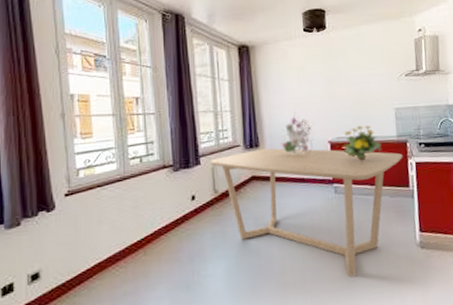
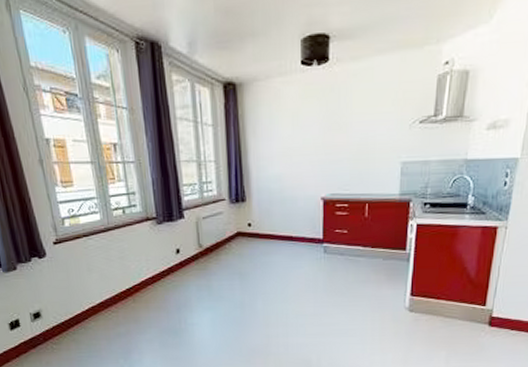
dining table: present [210,148,403,277] -> none [194,203,404,334]
bouquet: present [281,113,315,155] -> none [269,165,307,211]
flowering plant: present [343,125,382,162] -> none [338,181,381,221]

